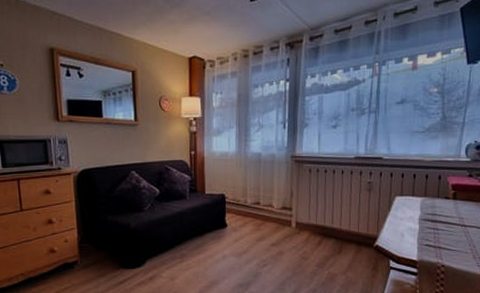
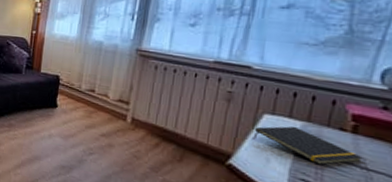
notepad: none [390,202,461,230] -> present [253,126,363,165]

